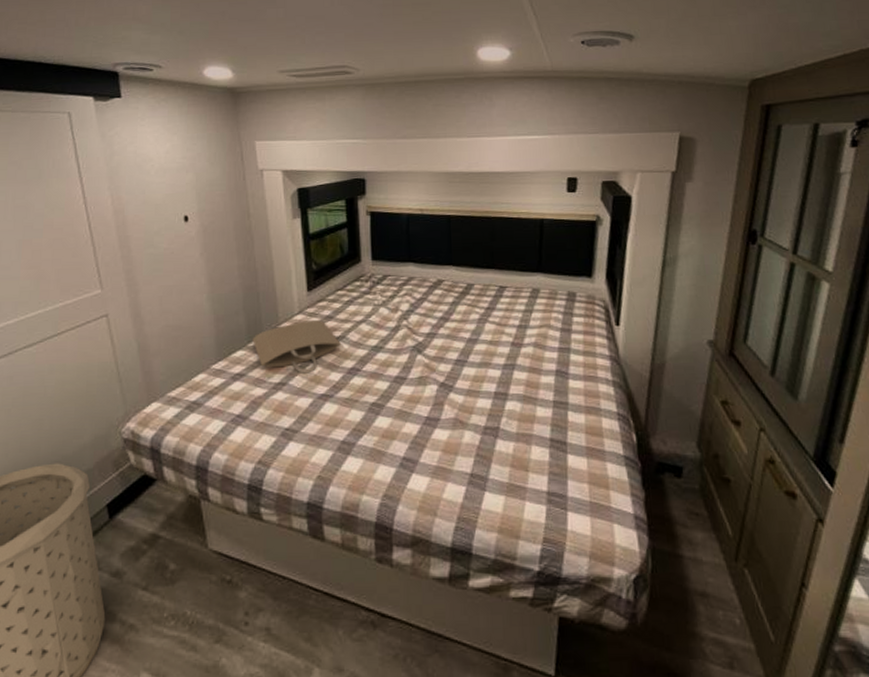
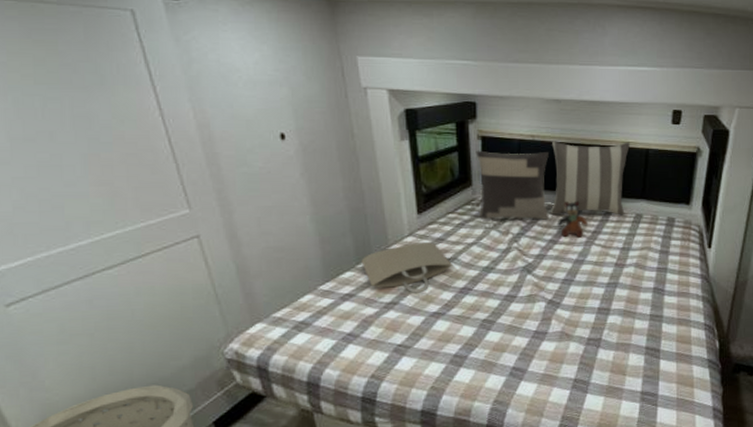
pillow: none [364,226,441,296] -> present [475,150,550,220]
pillow: none [440,212,523,290] -> present [550,141,630,215]
stuffed animal: none [447,275,480,315] -> present [557,200,588,238]

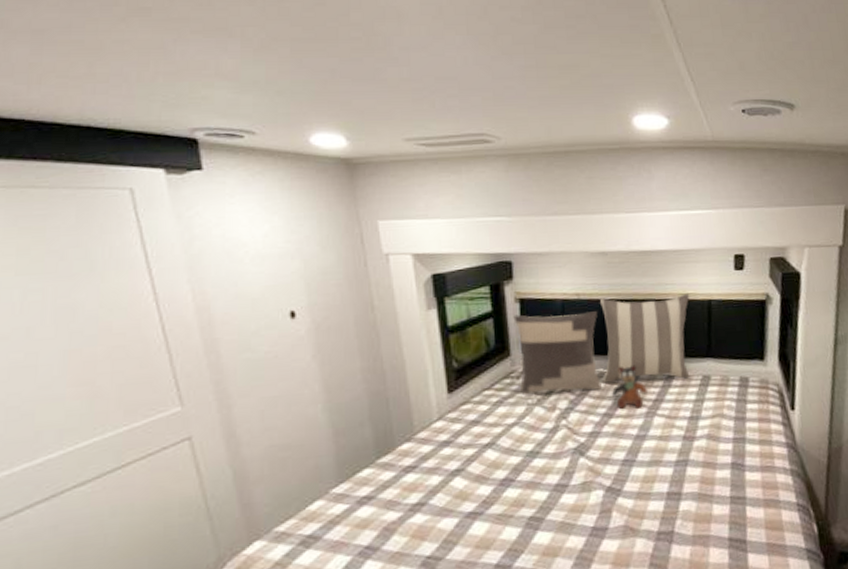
tote bag: present [361,242,452,293] -> none [382,426,490,490]

